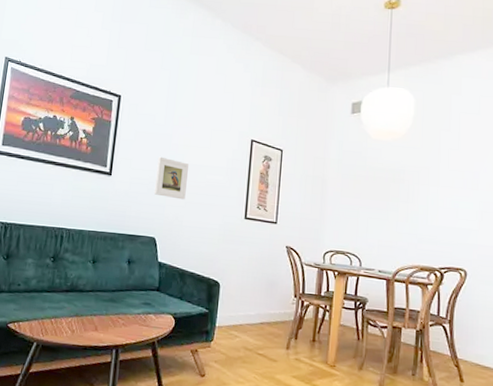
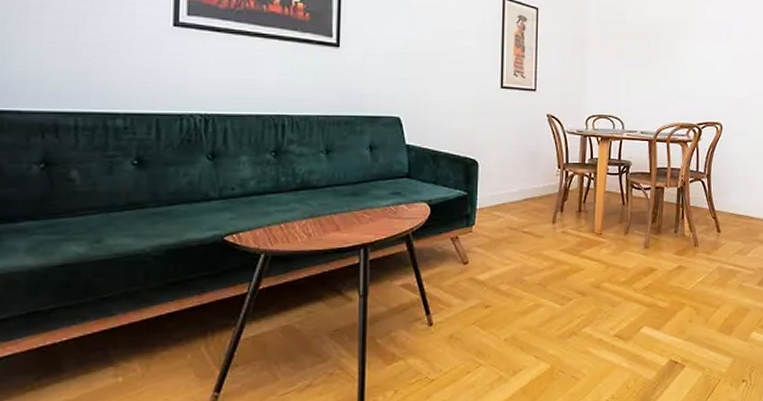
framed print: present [153,156,190,200] -> none [393,21,434,71]

